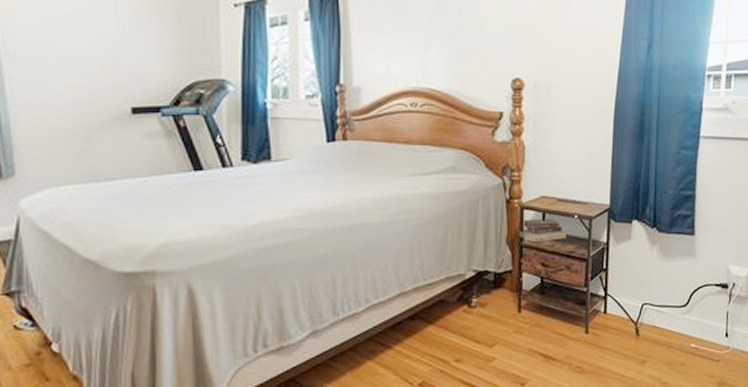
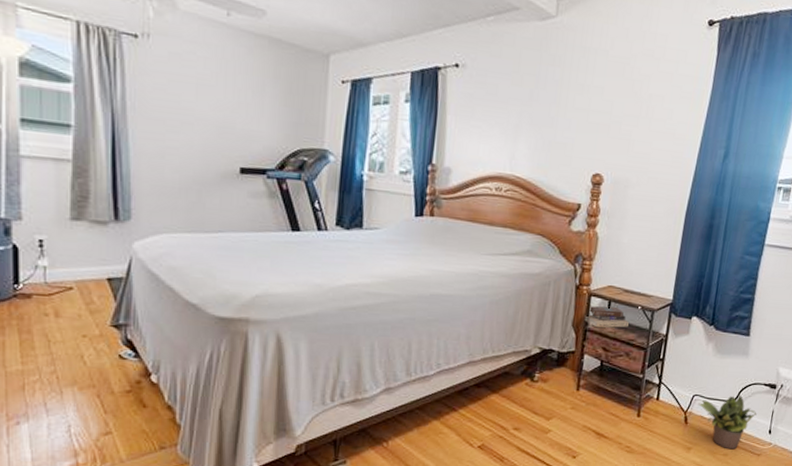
potted plant: none [649,298,711,359] -> present [698,394,757,450]

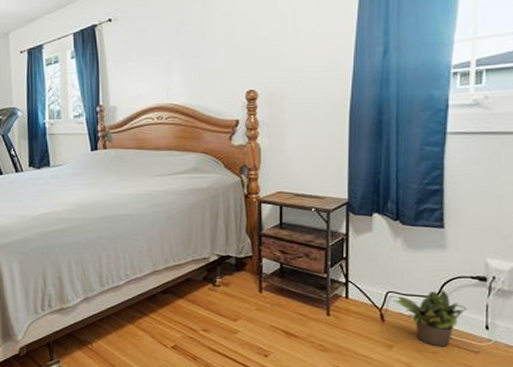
books: present [584,306,629,328] -> none [257,211,304,233]

